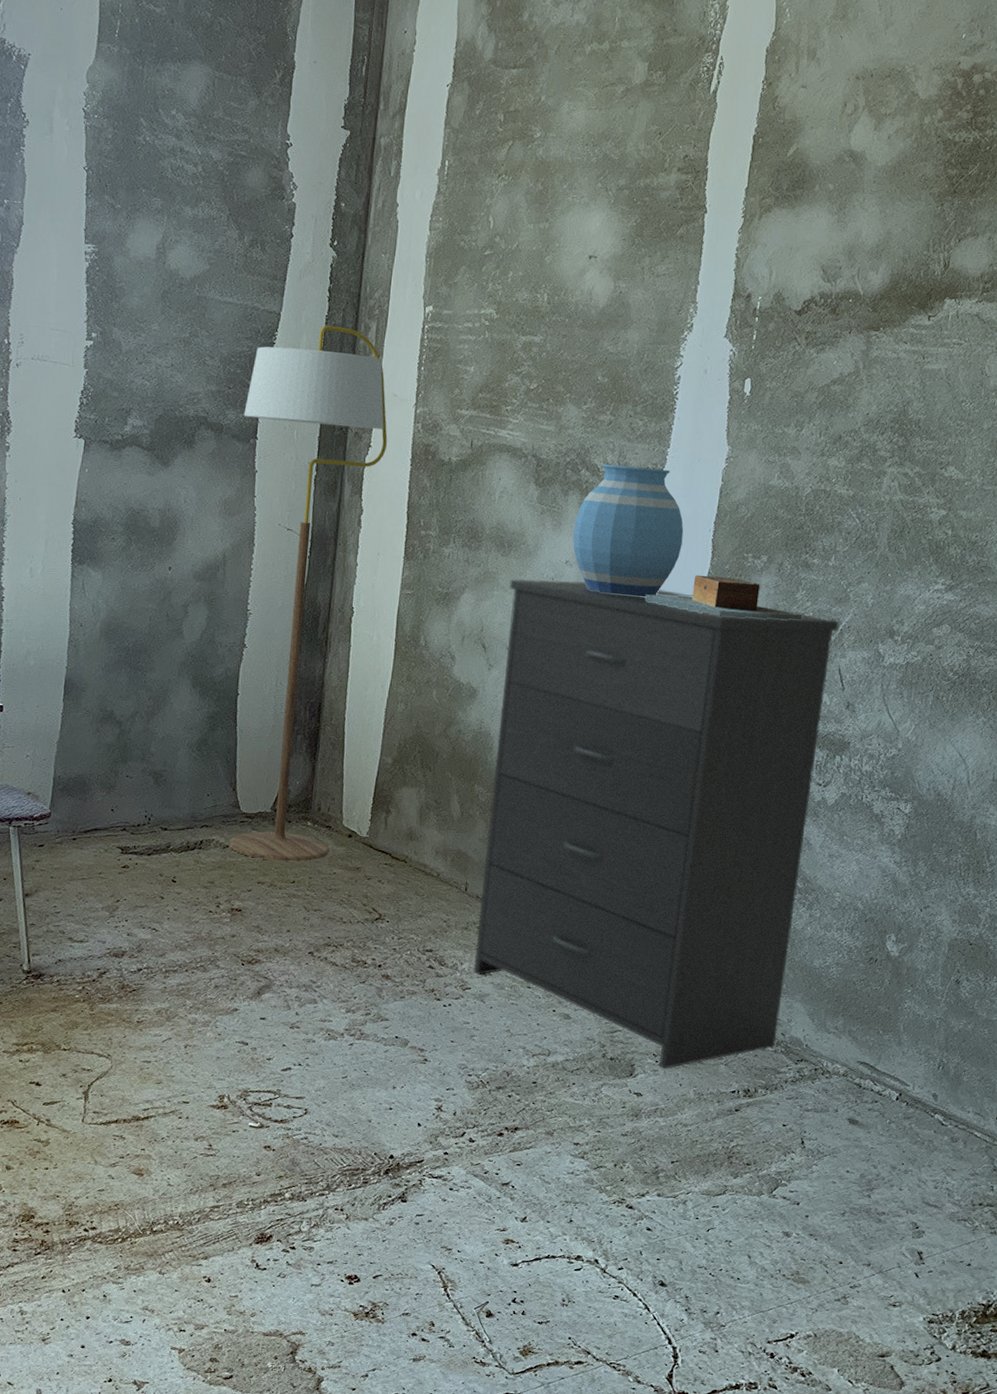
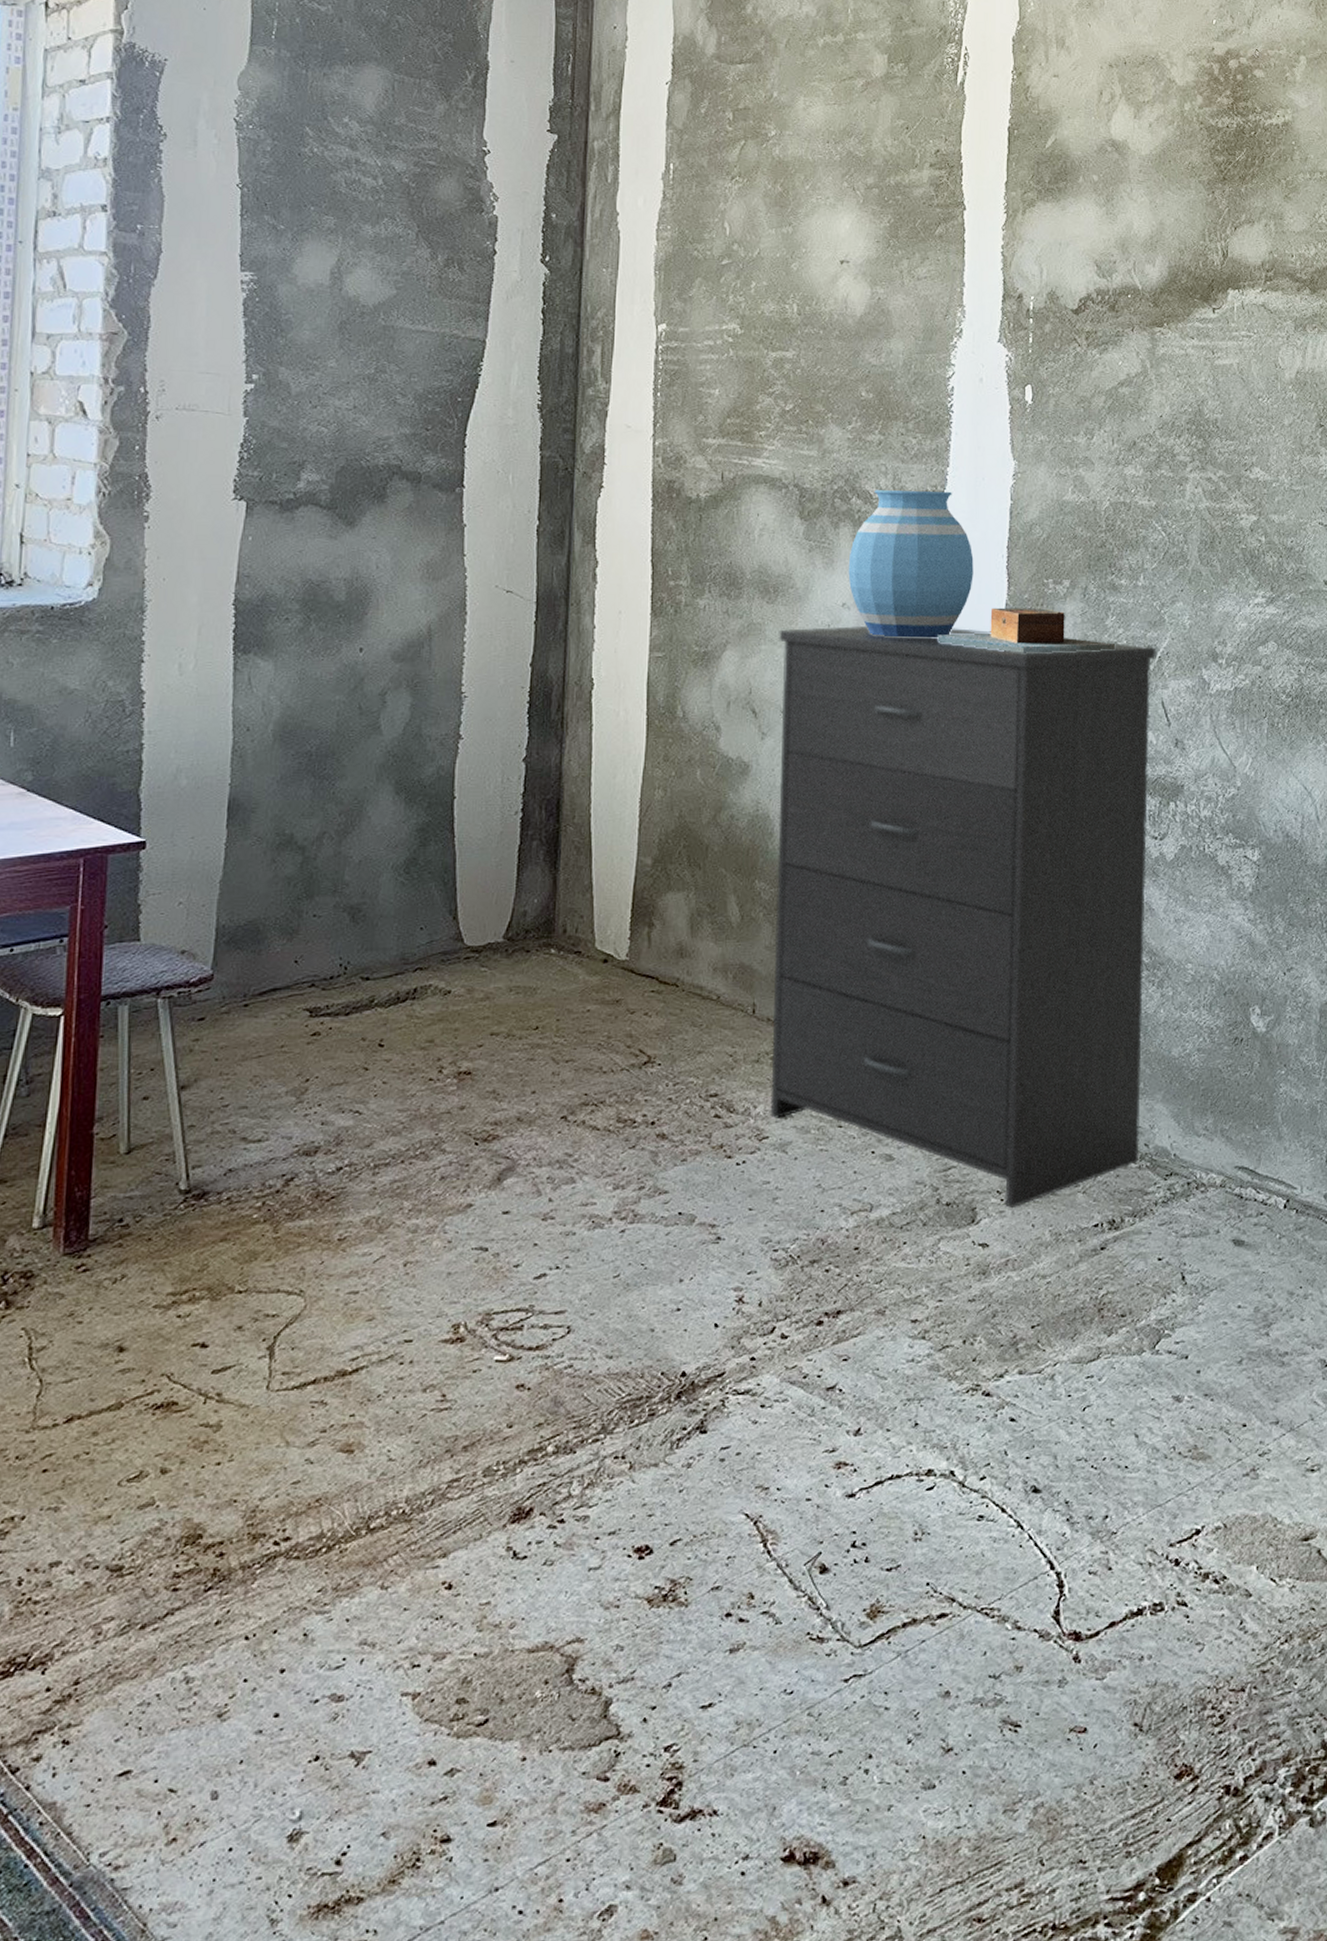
floor lamp: present [228,325,388,862] -> none [446,351,622,1003]

